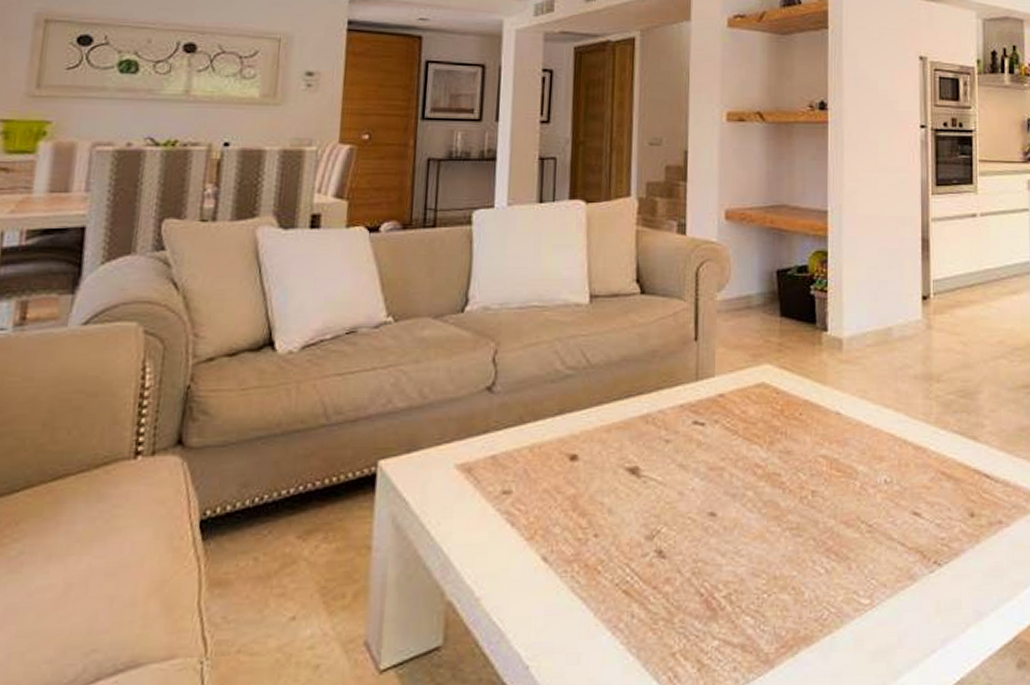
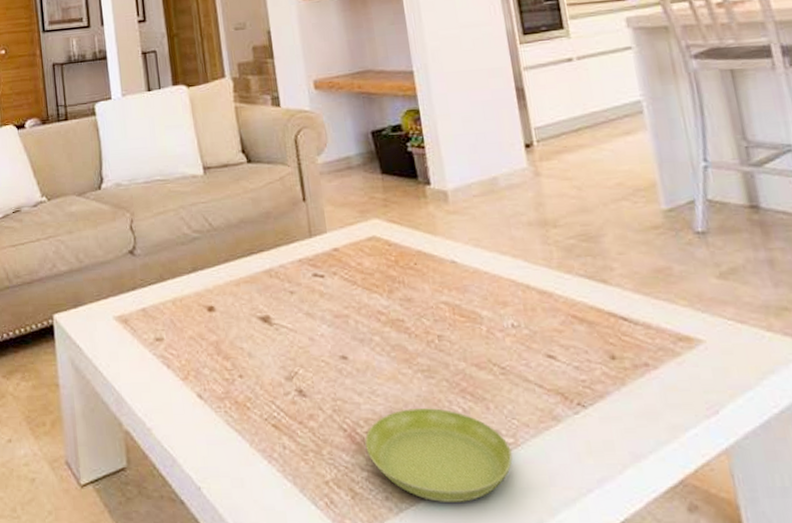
saucer: none [721,569,866,670] -> present [365,408,513,502]

